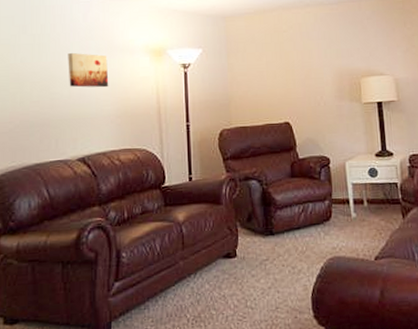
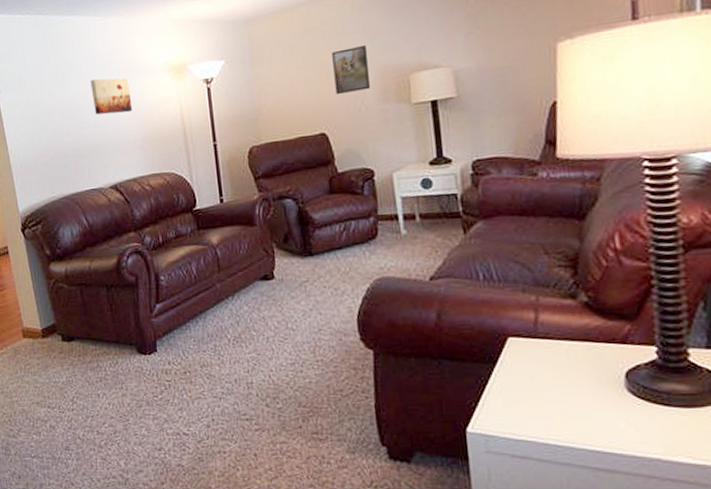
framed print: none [297,50,329,90] -> present [332,46,371,95]

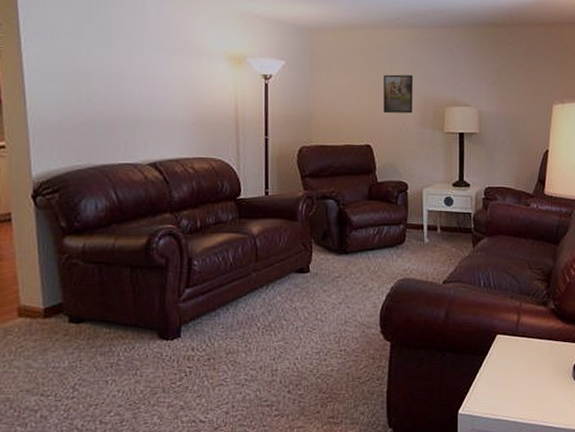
wall art: present [90,78,133,115] -> none [139,50,184,92]

